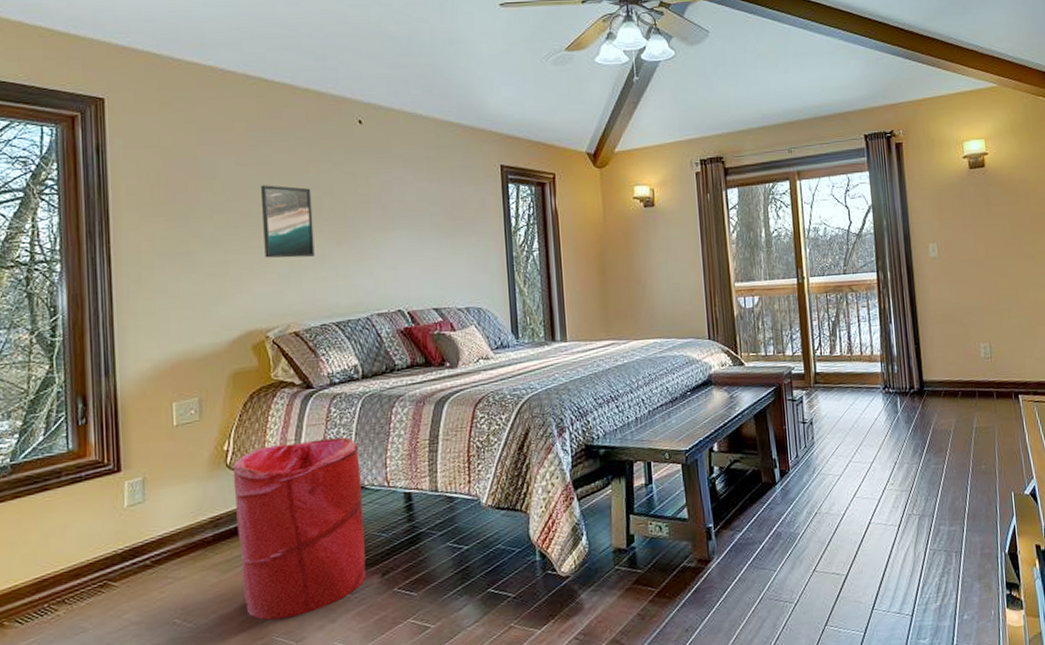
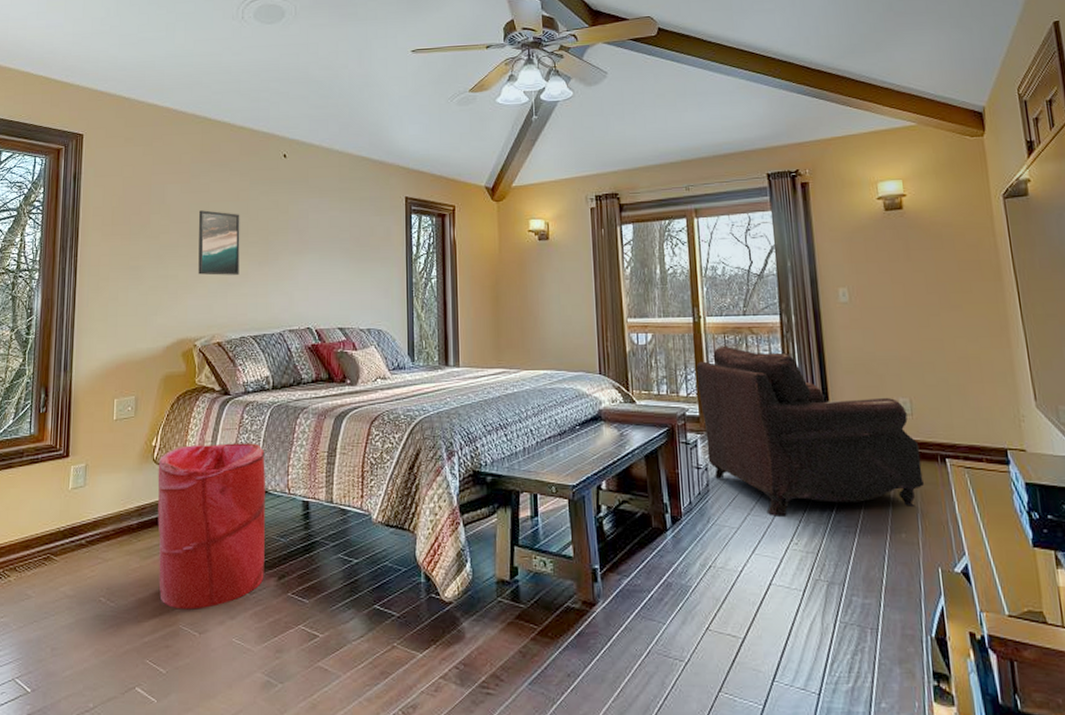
leather: none [800,304,1001,461] -> present [696,345,925,516]

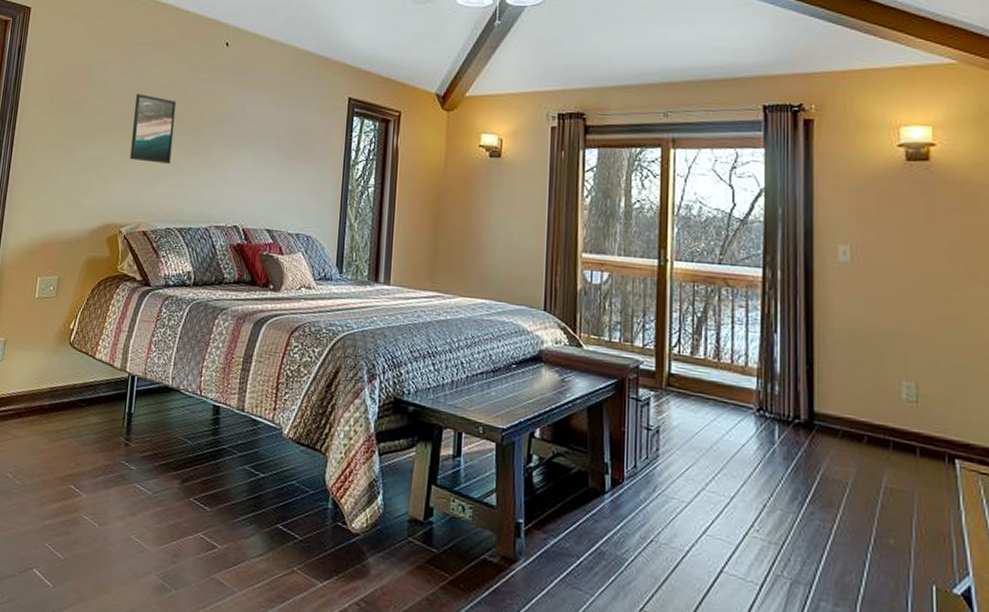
laundry hamper: present [157,443,265,610] -> none [64,332,179,501]
leather: present [696,345,925,516] -> none [656,295,925,511]

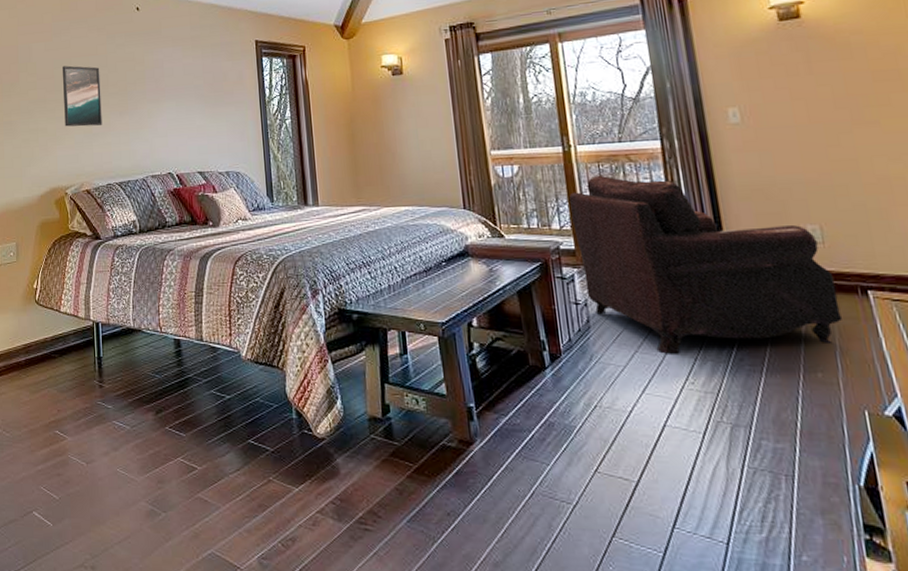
leather: none [656,295,925,511] -> present [568,174,843,354]

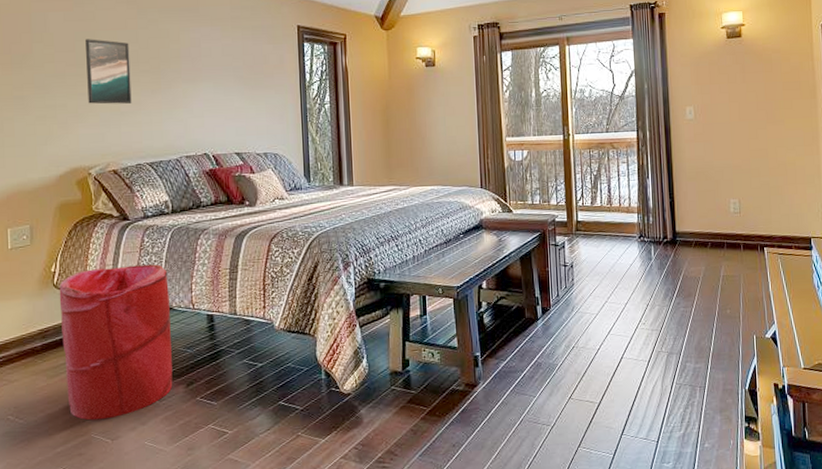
laundry hamper: none [40,284,143,441] -> present [59,264,173,421]
leather: present [568,174,843,354] -> none [565,159,747,302]

